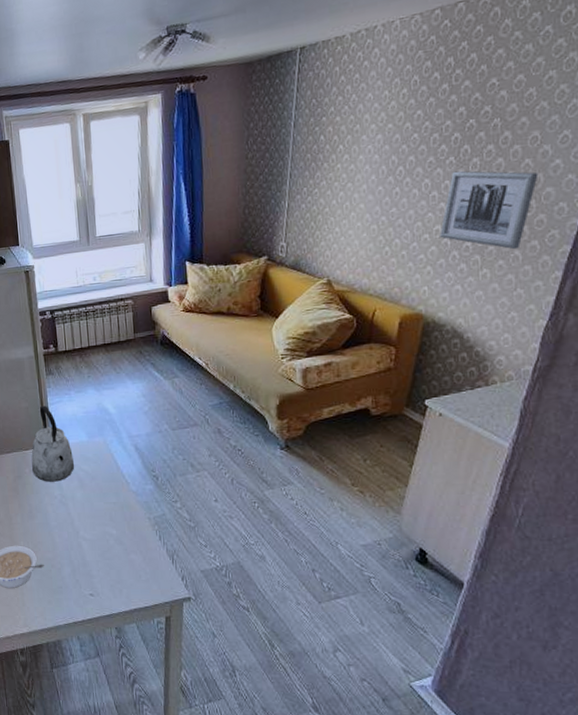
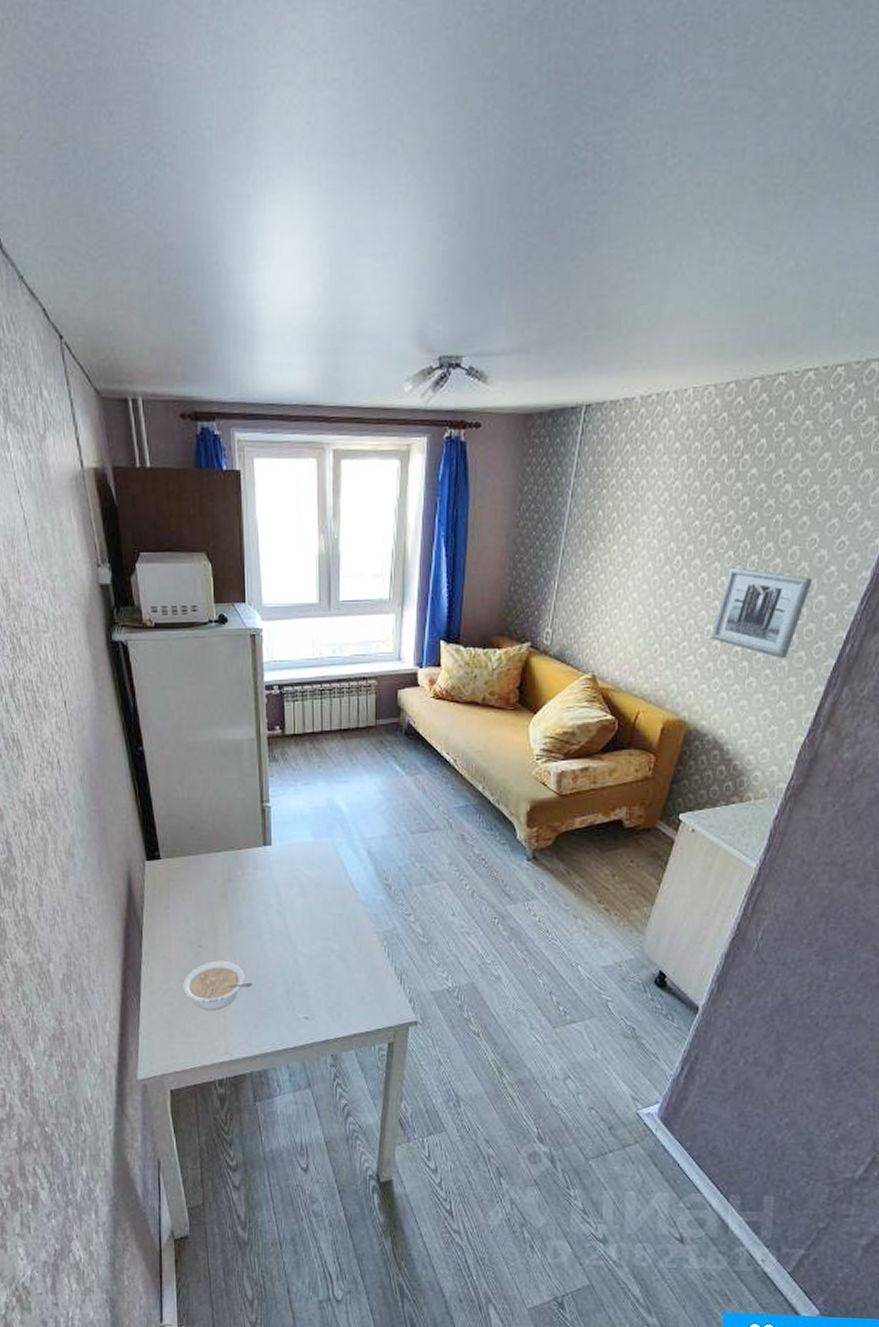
kettle: present [31,405,75,482] -> none [244,797,296,888]

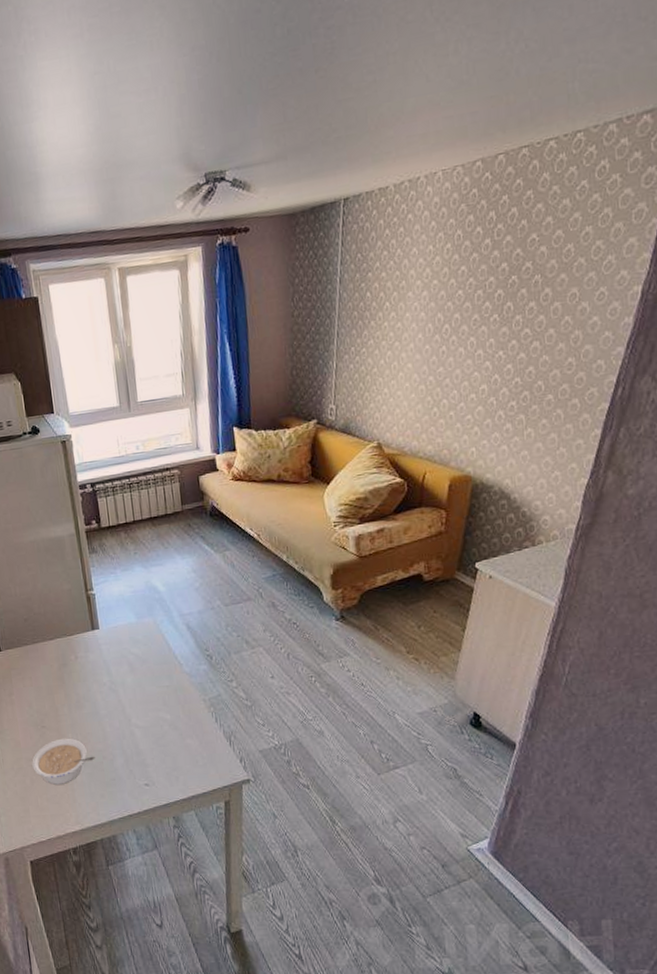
wall art: present [711,567,813,659] -> none [486,328,578,408]

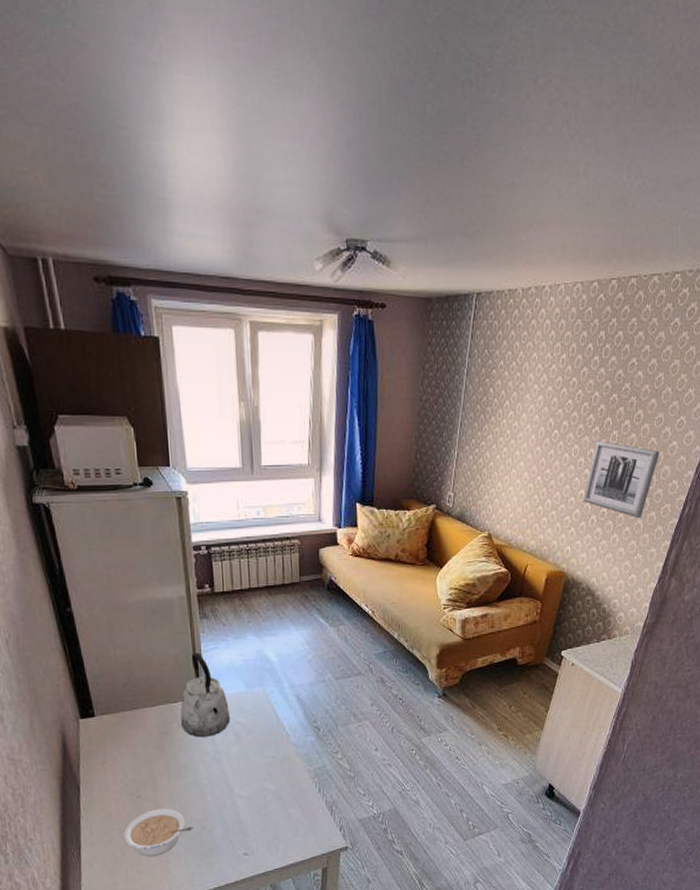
kettle: none [76,586,124,669] -> present [180,652,231,737]
wall art: none [486,328,578,408] -> present [583,441,660,519]

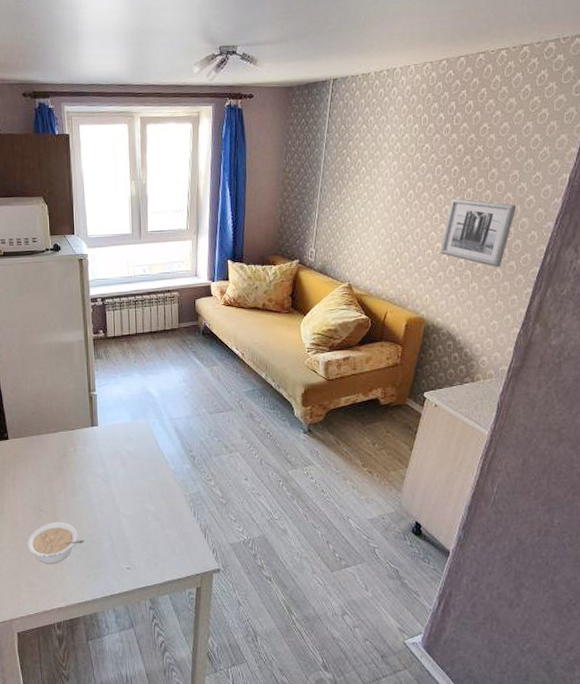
kettle: present [180,652,231,737] -> none [76,387,118,461]

